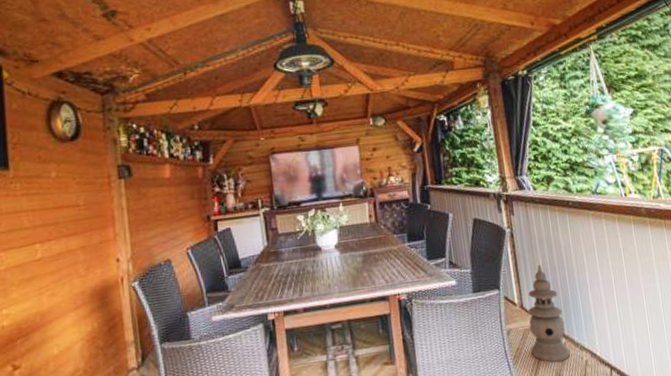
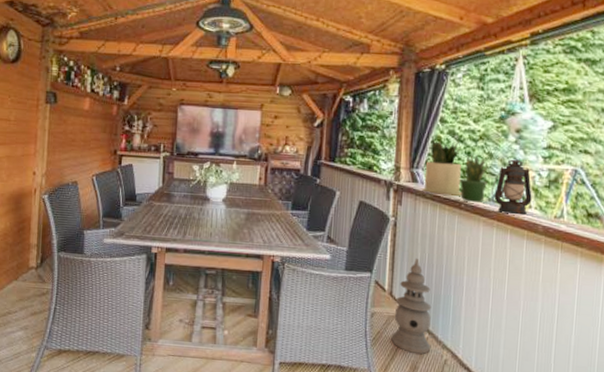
planter: none [528,141,567,199] -> present [421,139,463,197]
planter: none [562,151,589,199] -> present [459,154,490,203]
lantern: none [592,149,630,204] -> present [490,159,532,216]

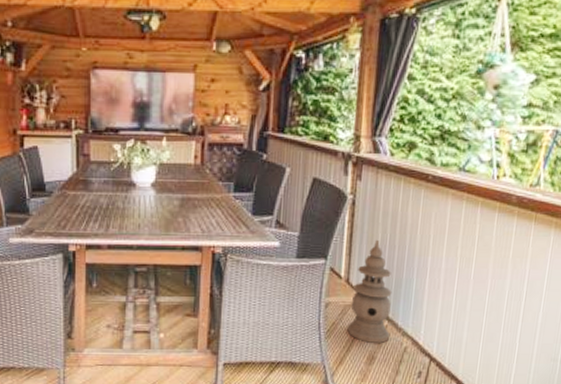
planter: present [421,139,463,197] -> none [383,100,433,168]
planter: present [459,154,490,203] -> none [427,116,462,174]
lantern: present [490,159,532,216] -> none [461,121,508,185]

